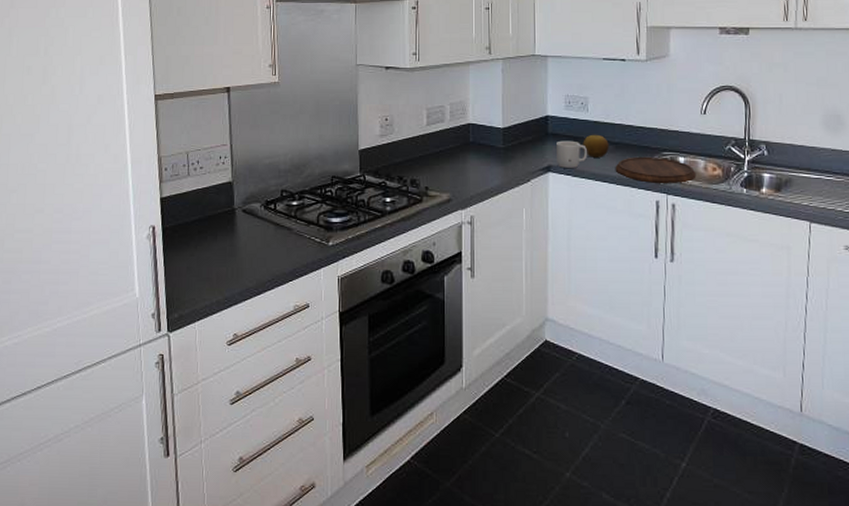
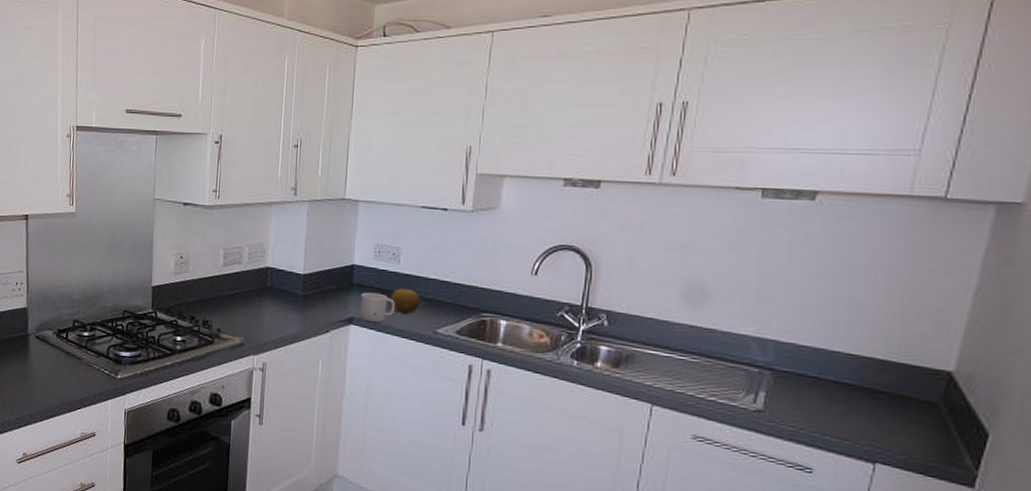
cutting board: present [615,156,697,184] -> none [425,315,519,349]

